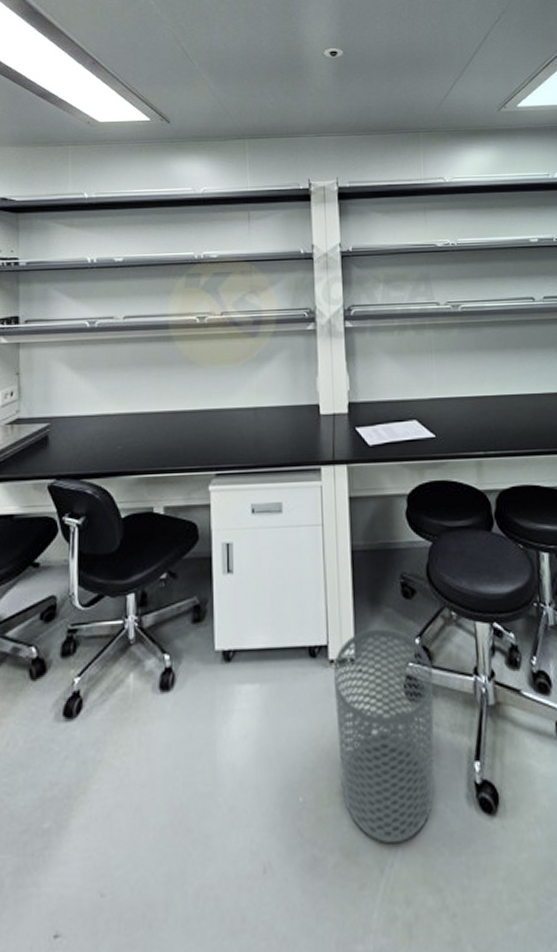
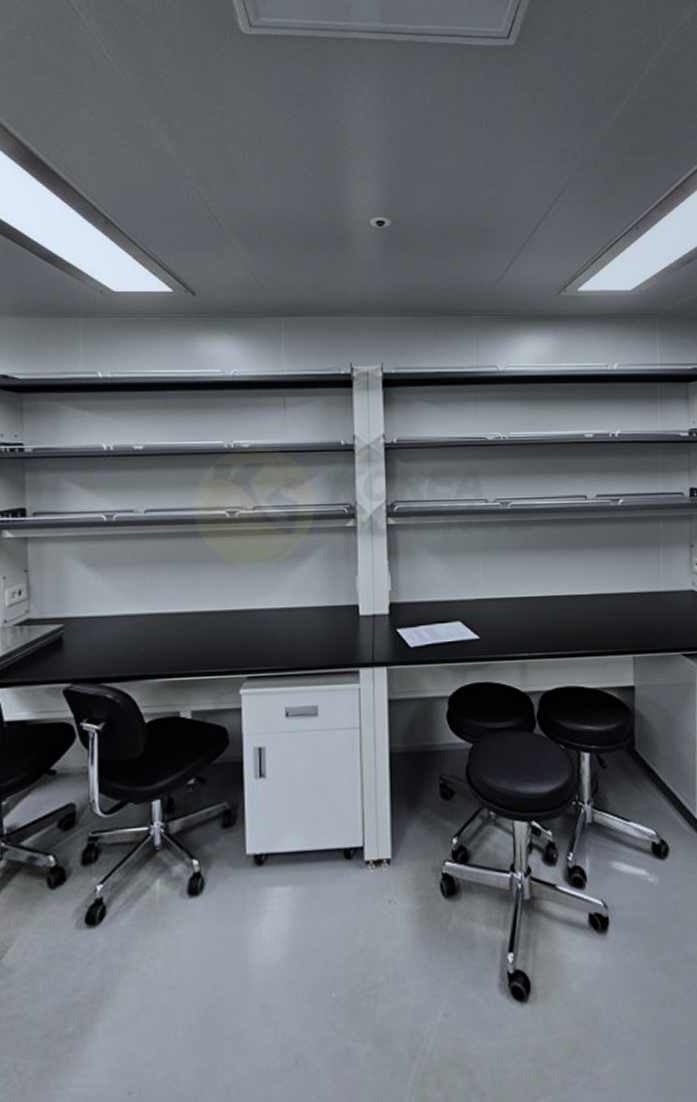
waste bin: present [334,628,434,844] -> none [370,829,470,1033]

